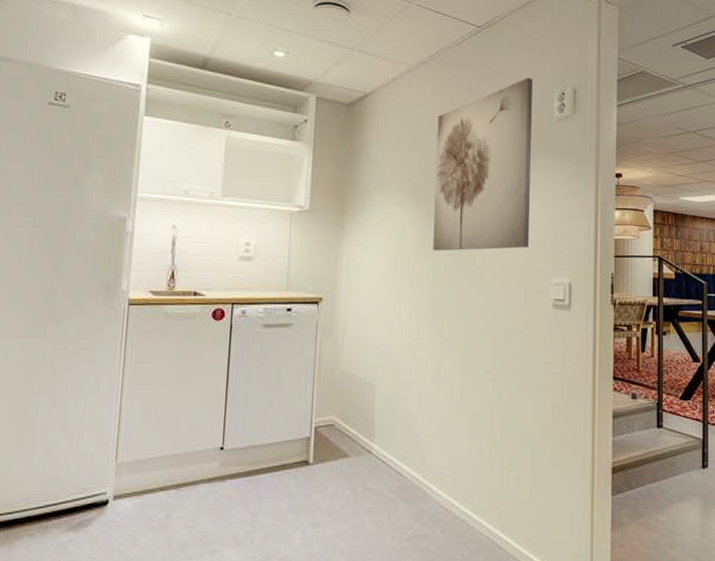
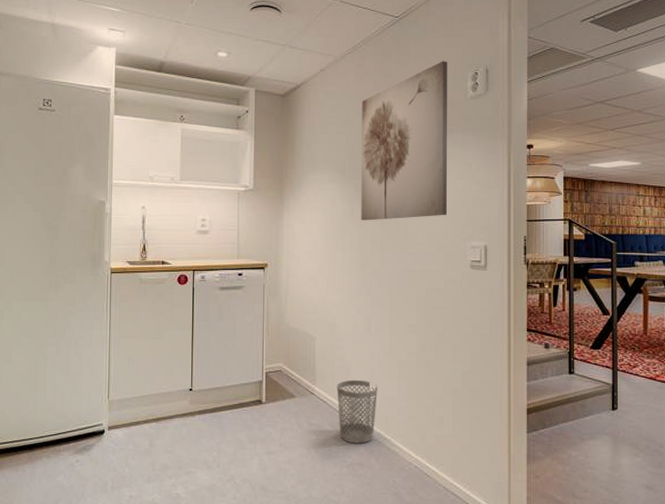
wastebasket: none [398,435,446,511] -> present [337,379,378,444]

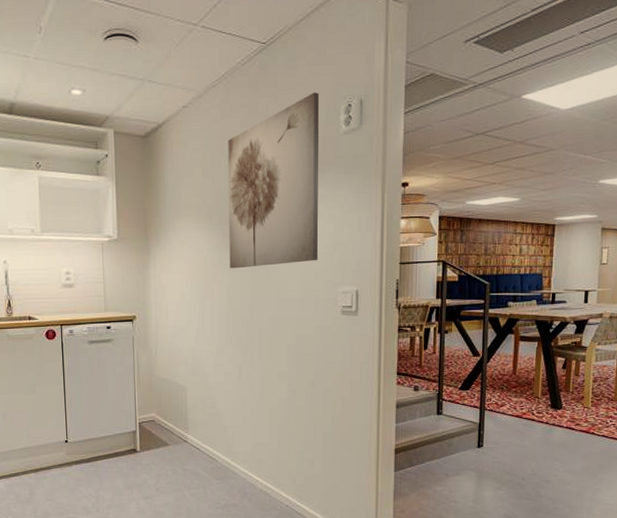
wastebasket: present [337,379,378,444] -> none [209,426,249,487]

